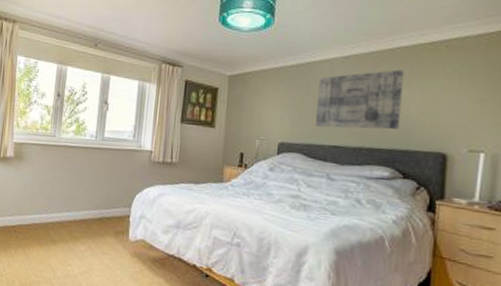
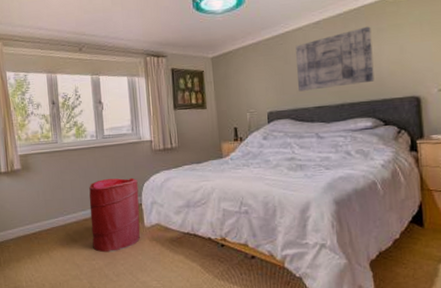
laundry hamper: none [71,182,130,262] -> present [89,178,141,253]

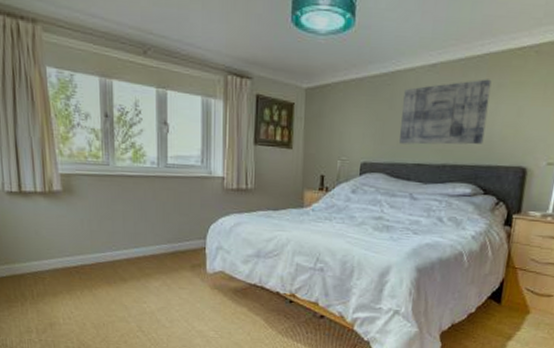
laundry hamper: present [89,178,141,253] -> none [144,215,203,297]

